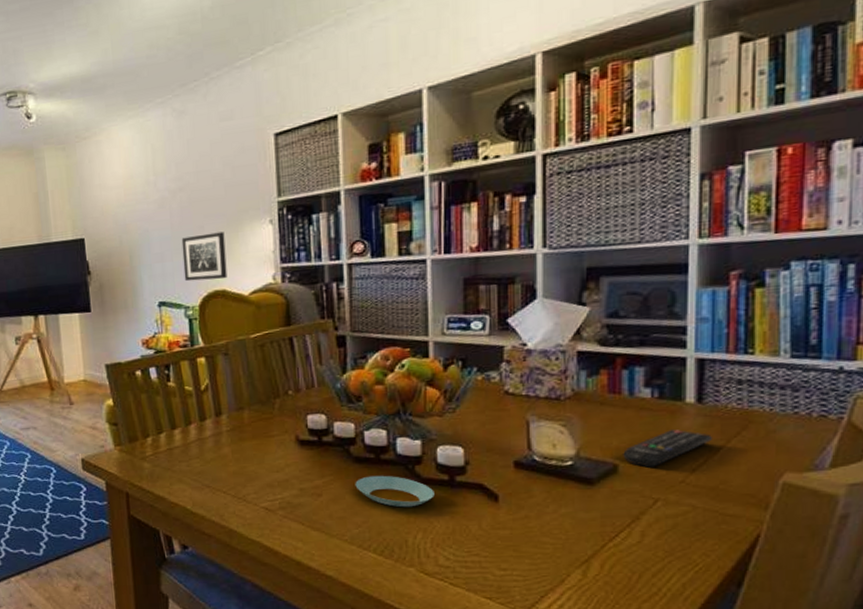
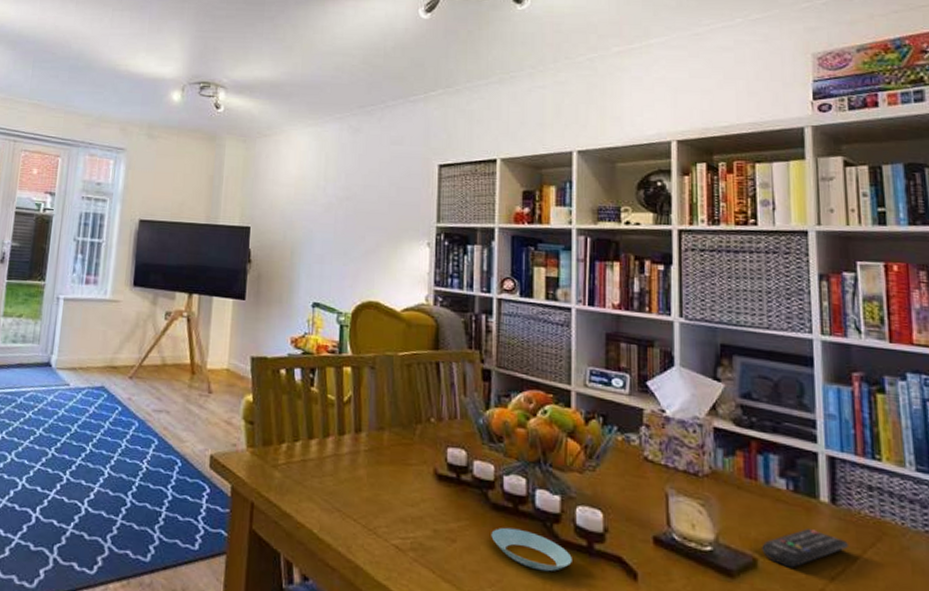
wall art: present [181,231,228,282] -> none [341,244,384,292]

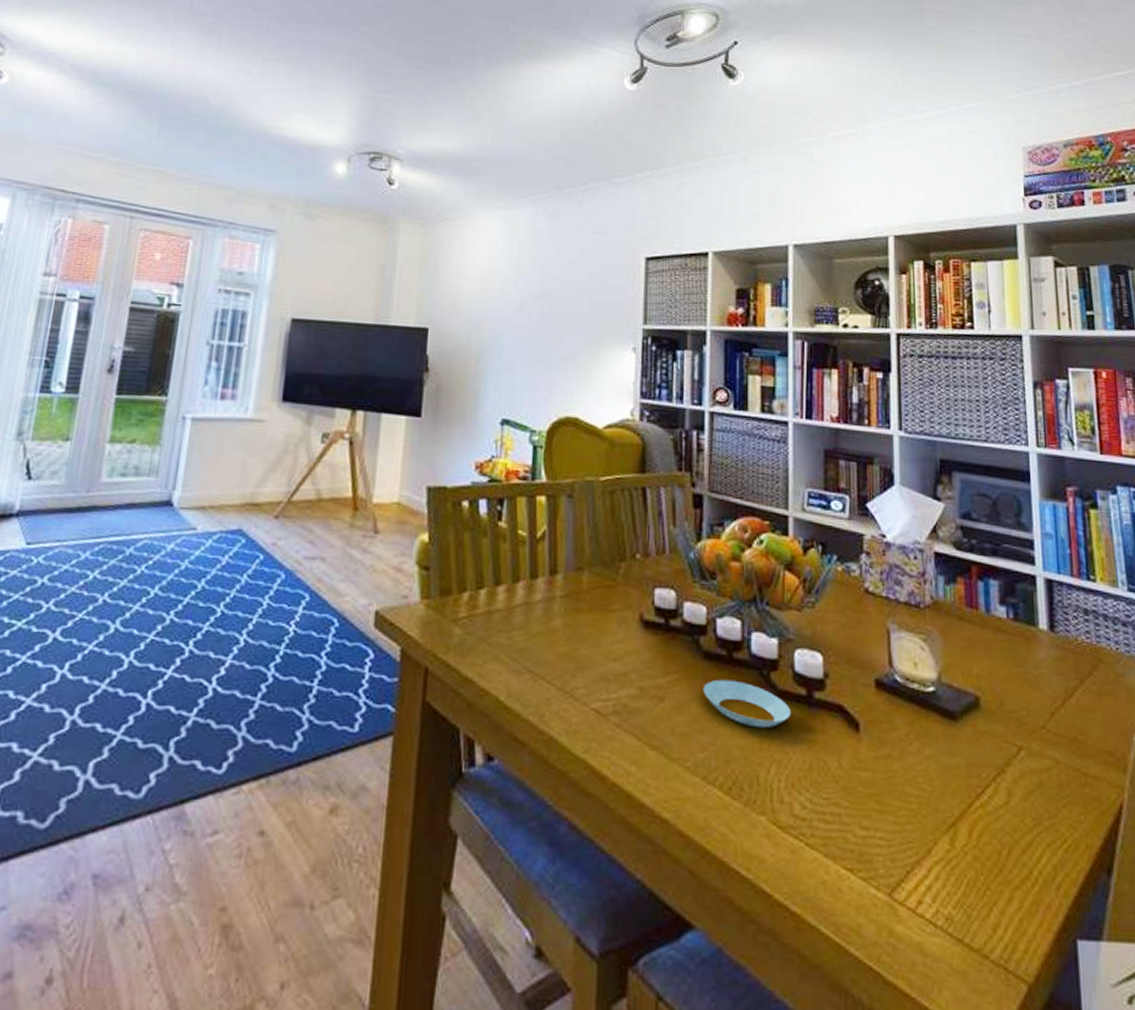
remote control: present [762,529,848,568] -> none [984,660,1067,705]

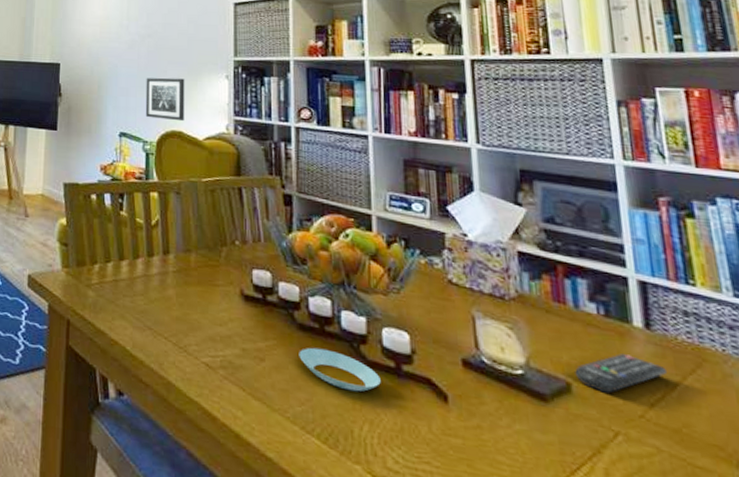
wall art: none [534,349,584,405] -> present [145,77,185,122]
remote control: none [984,660,1067,705] -> present [575,354,666,394]

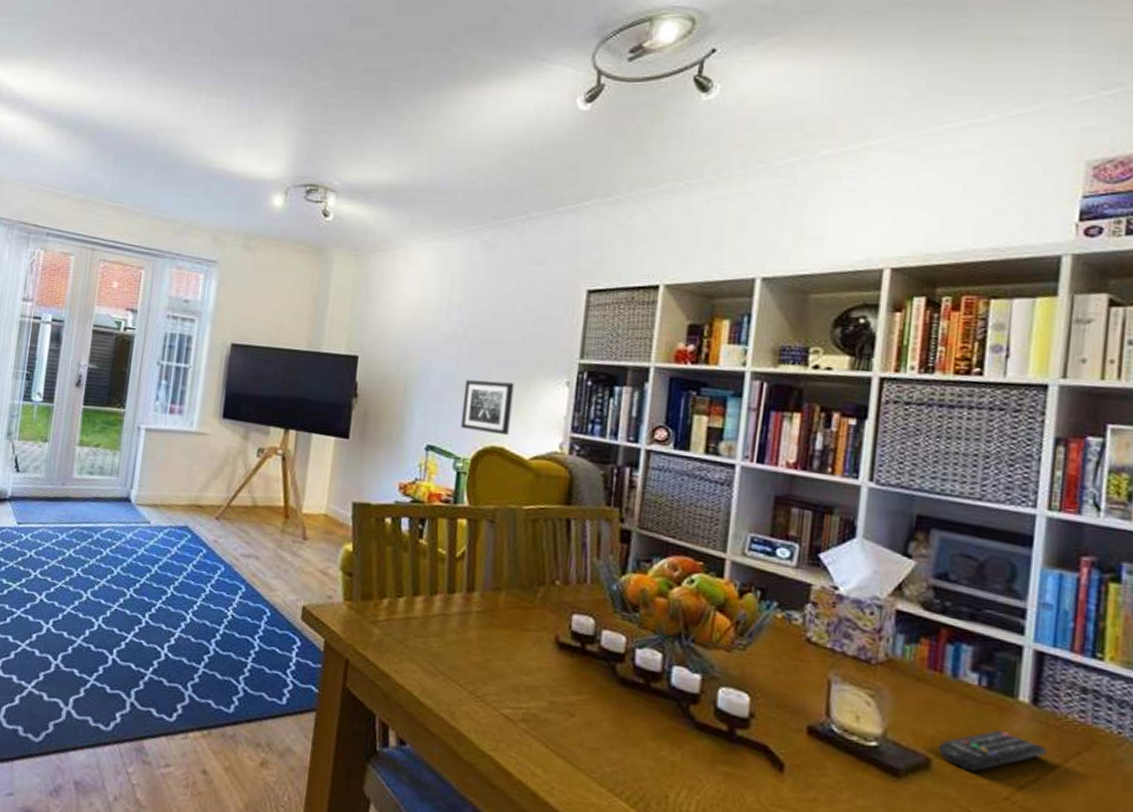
saucer: present [299,347,381,392] -> none [616,704,709,756]

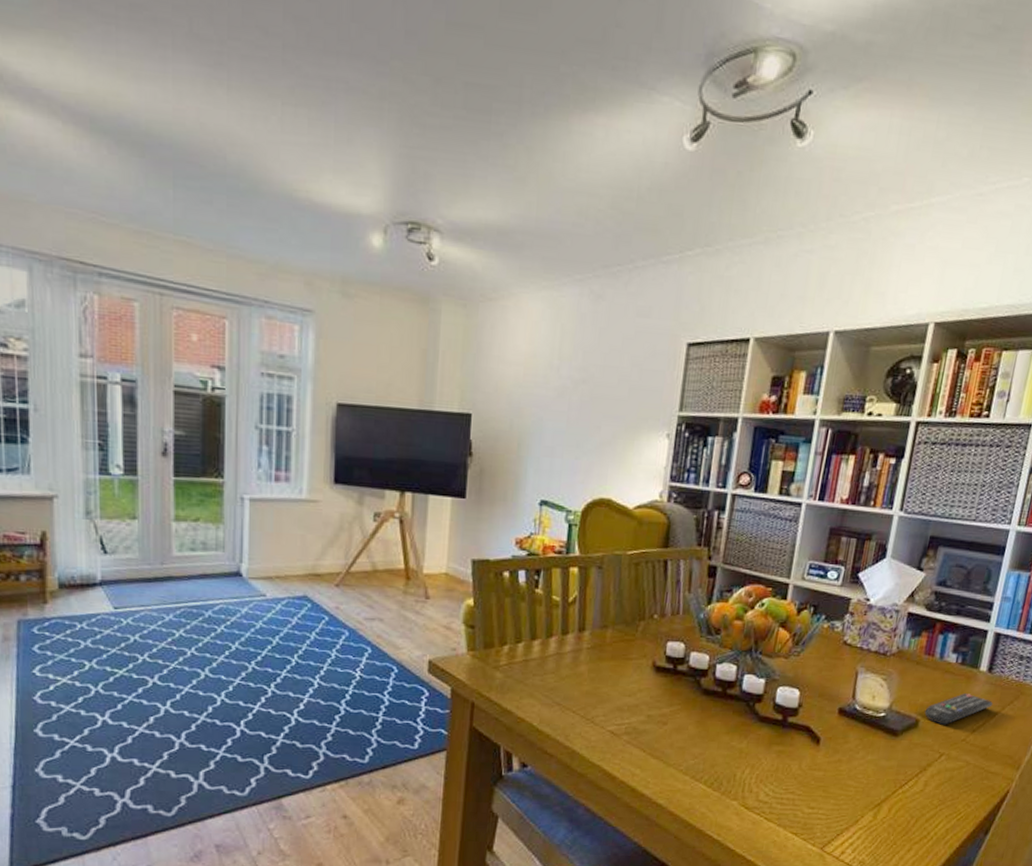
wall art: present [460,379,514,436] -> none [571,434,621,488]

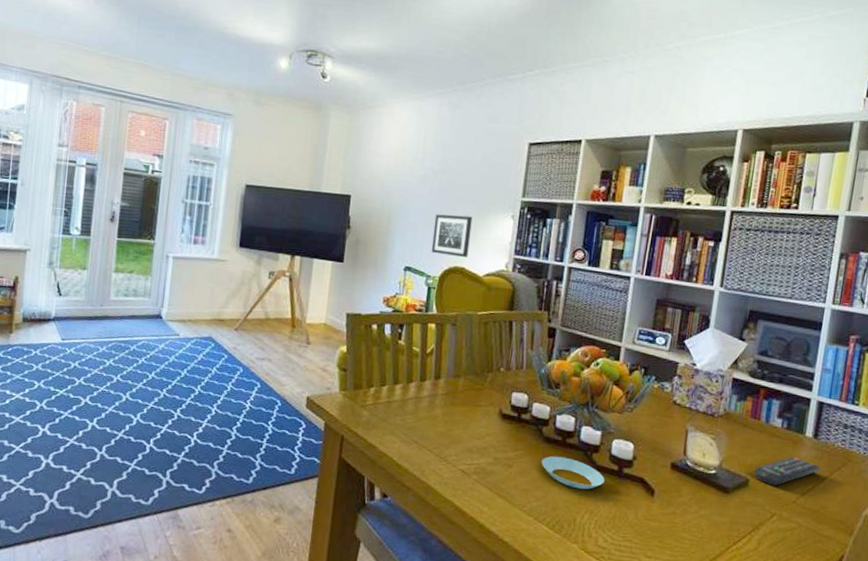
wall art: none [571,434,621,488] -> present [431,214,473,258]
saucer: none [699,709,768,743] -> present [541,456,605,490]

